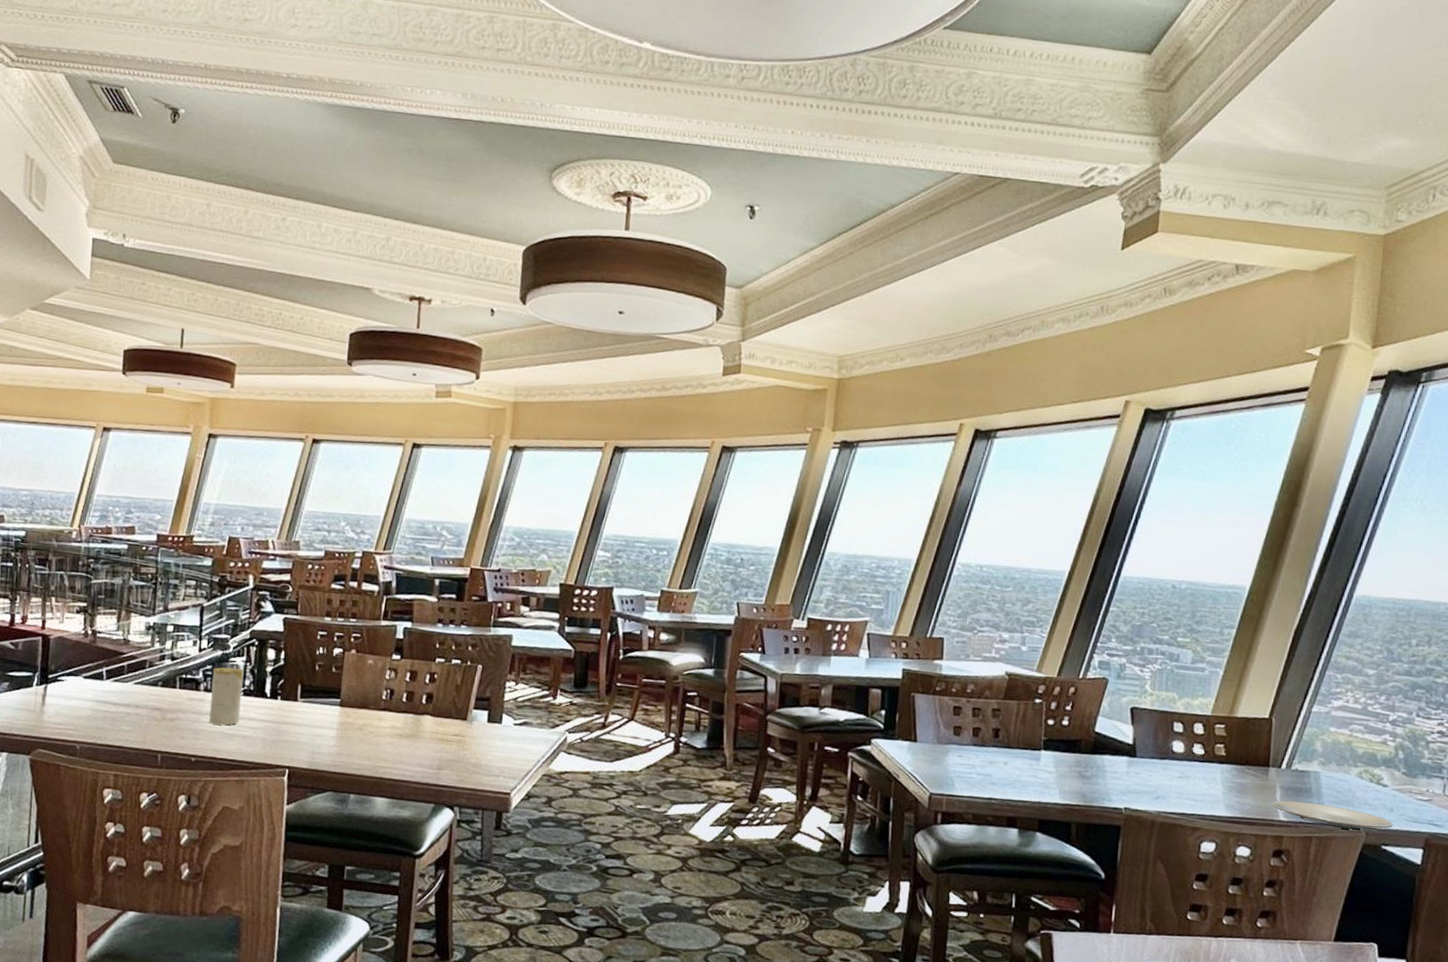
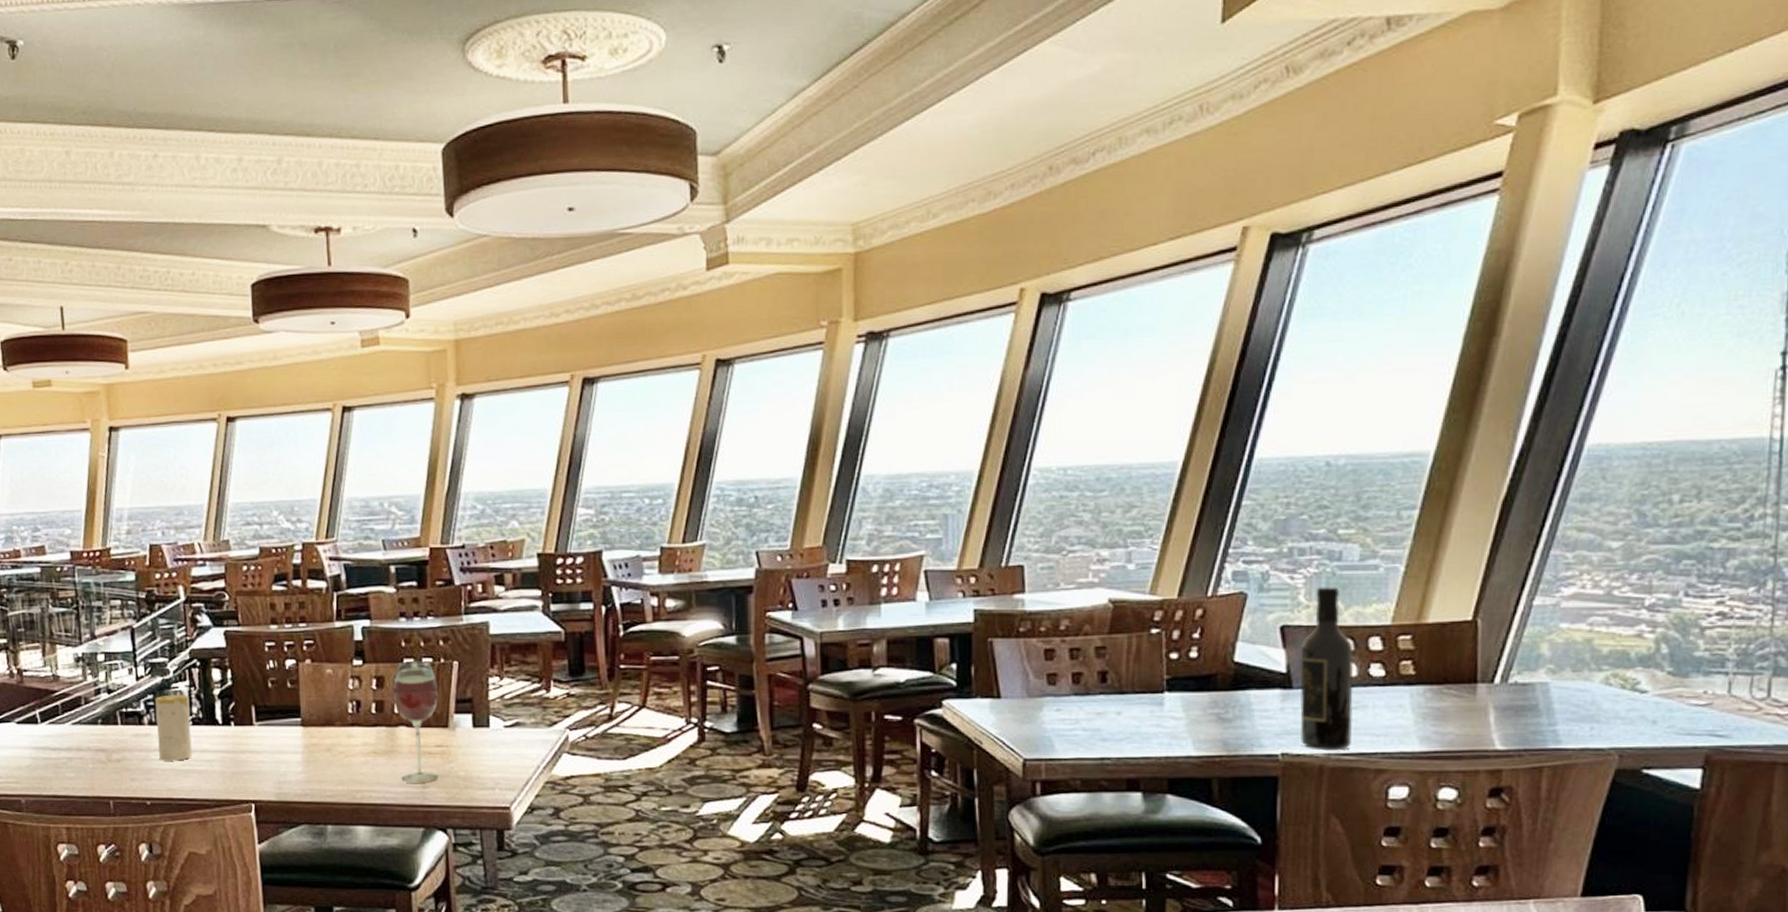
wineglass: none [420,661,463,766] -> present [392,661,440,783]
wine bottle: none [1138,680,1183,809] -> present [1299,587,1354,751]
plate: present [1271,800,1393,830] -> none [1483,723,1658,752]

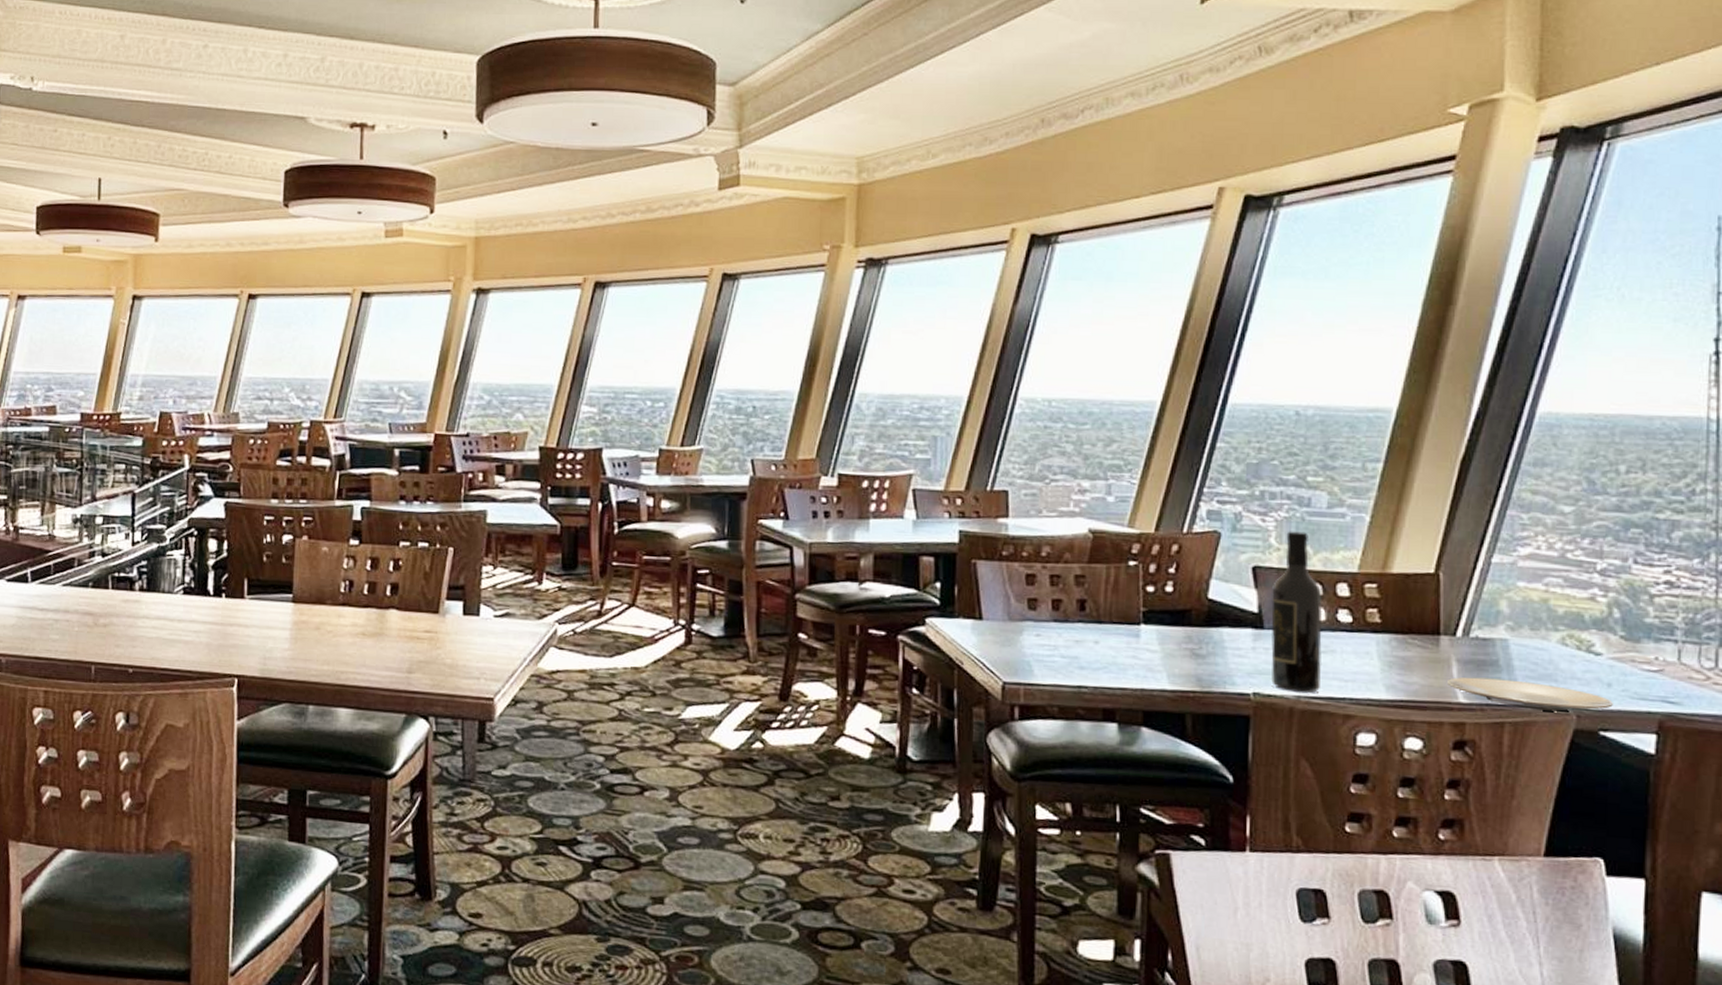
candle: present [154,695,192,761] -> none [146,562,183,630]
wineglass: present [392,661,440,783] -> none [386,544,432,668]
plate: none [1483,723,1658,752] -> present [1446,677,1613,712]

